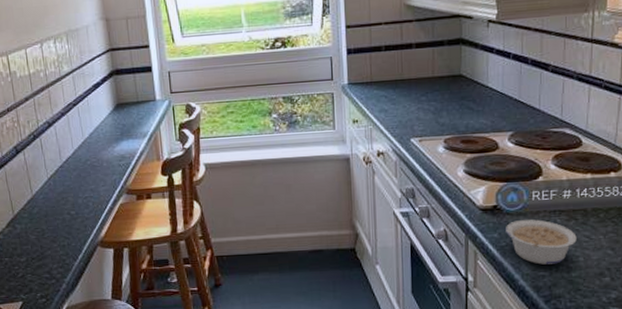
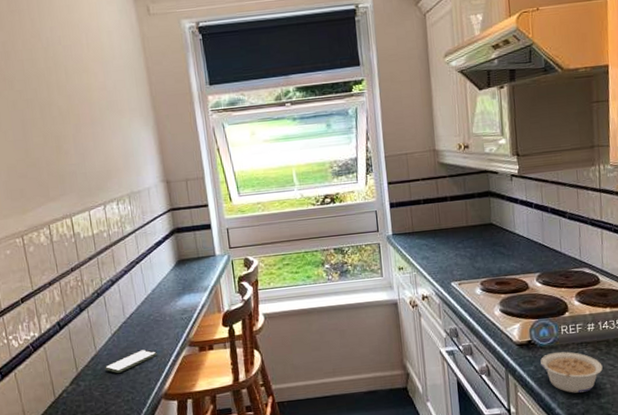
smartphone: none [40,195,94,218] -> present [104,349,157,373]

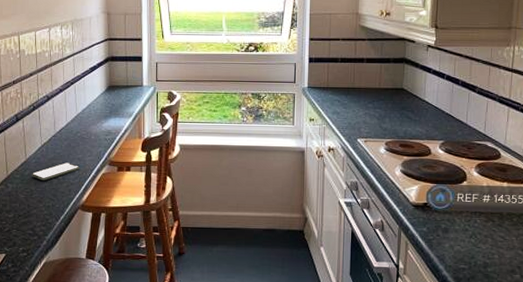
legume: present [540,351,603,393] -> none [433,218,493,259]

